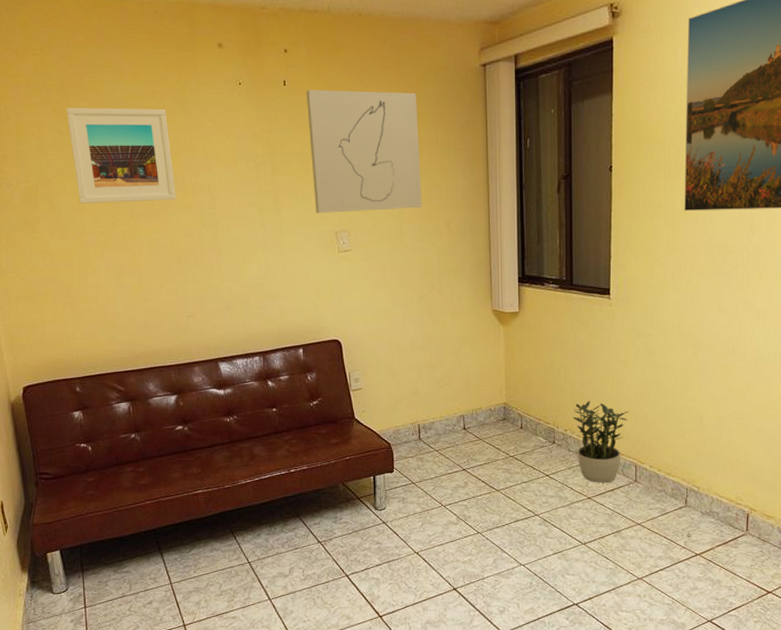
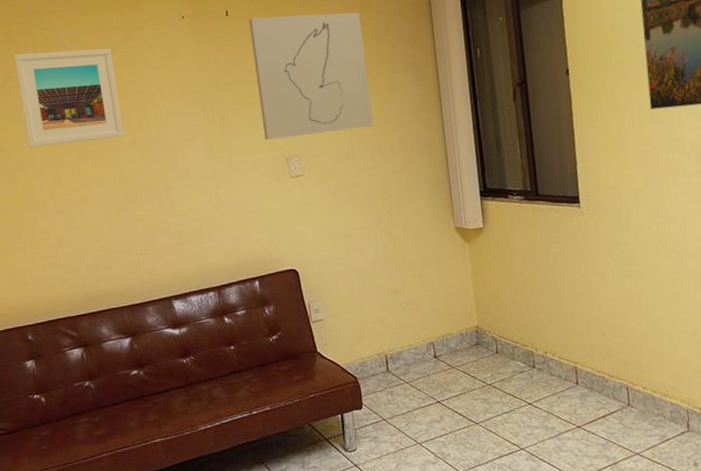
potted plant: present [573,400,629,483] -> none [552,318,614,410]

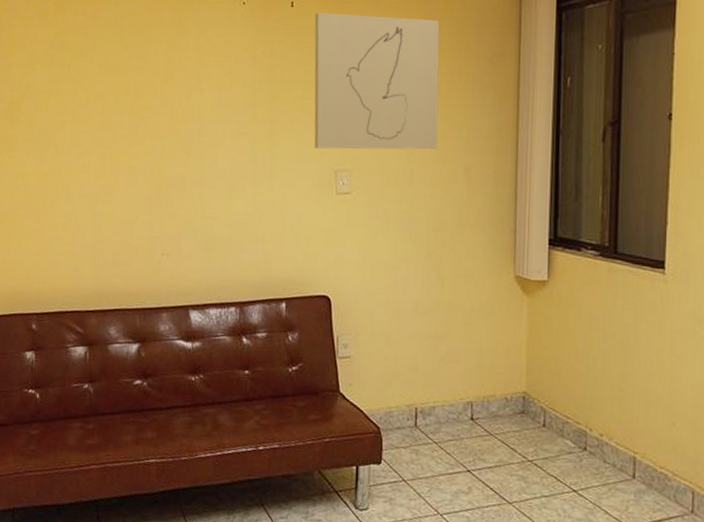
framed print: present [14,48,124,147] -> none [60,22,164,125]

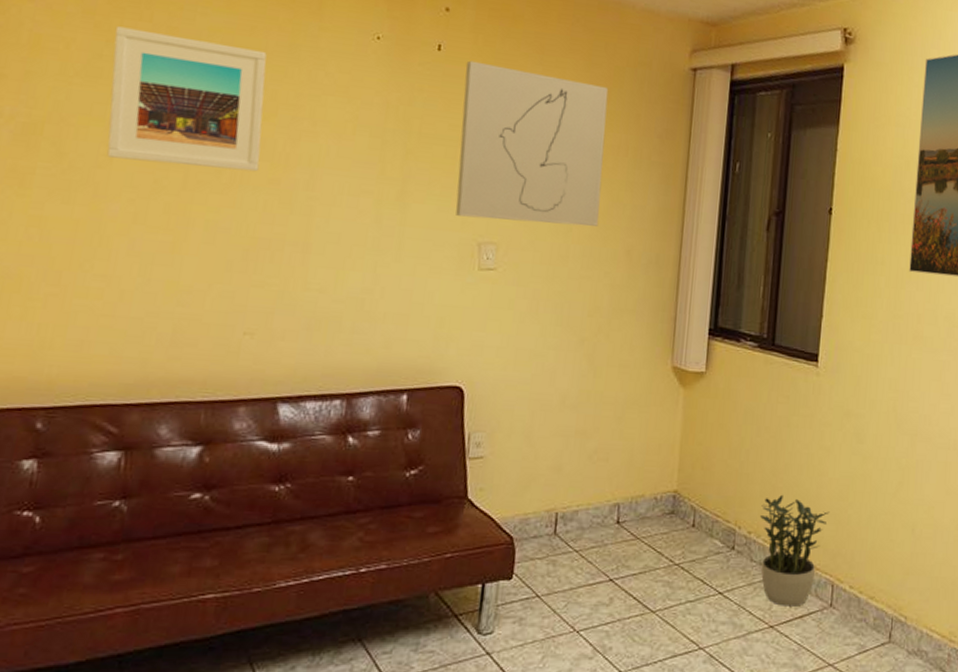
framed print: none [60,22,164,125] -> present [107,26,267,172]
potted plant: none [612,399,686,510] -> present [760,494,830,607]

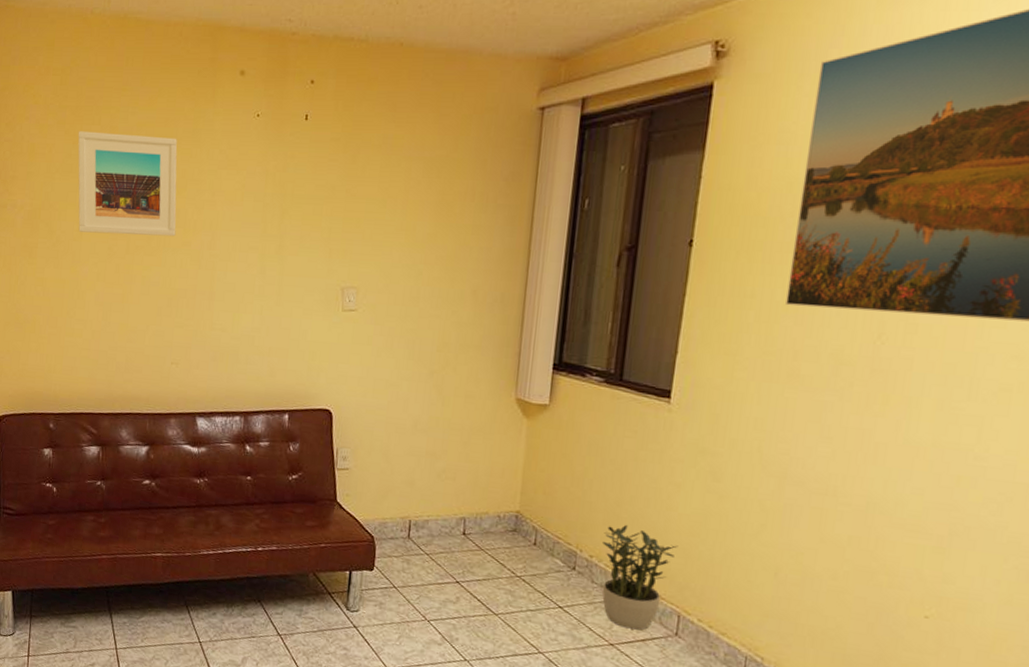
wall art: present [456,60,609,227] -> none [322,126,456,270]

